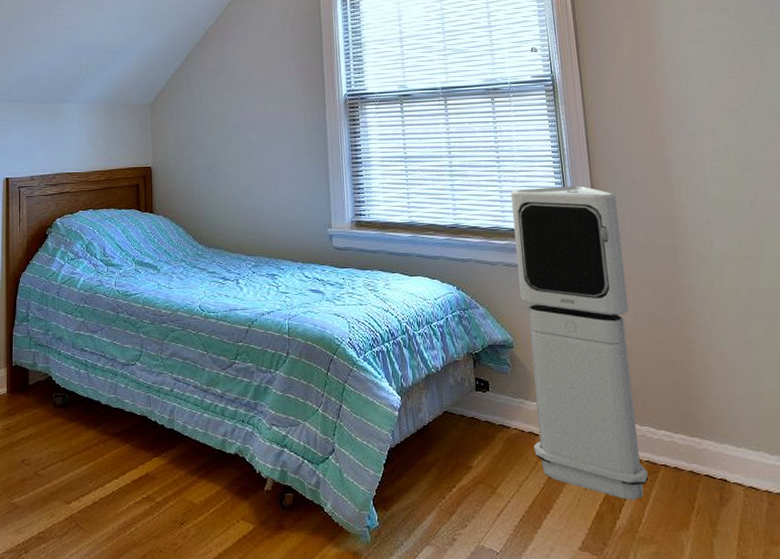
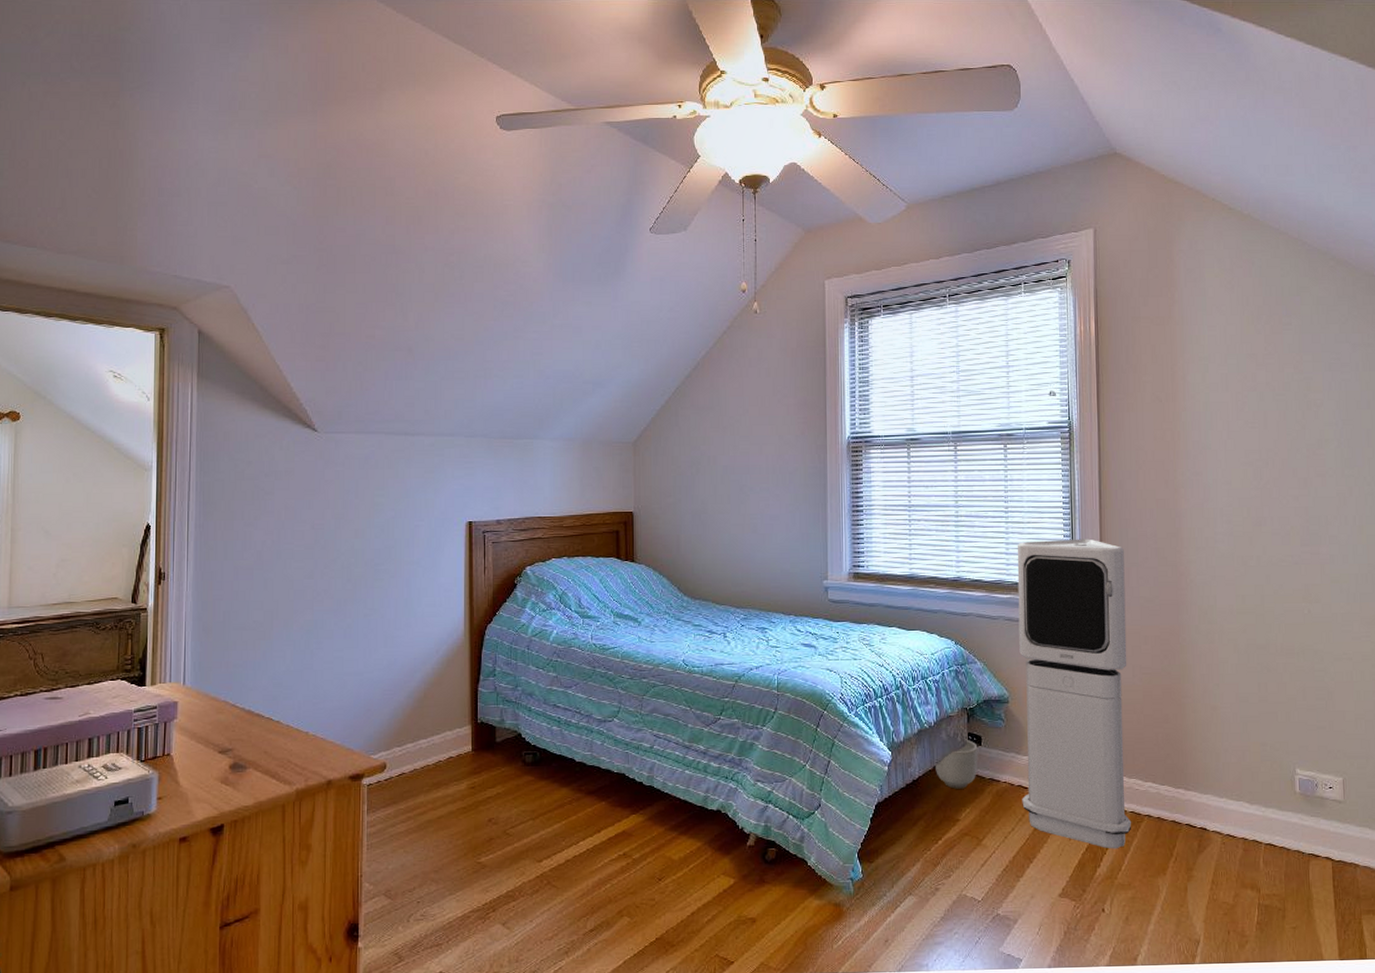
planter: none [443,384,487,435] -> present [934,739,978,789]

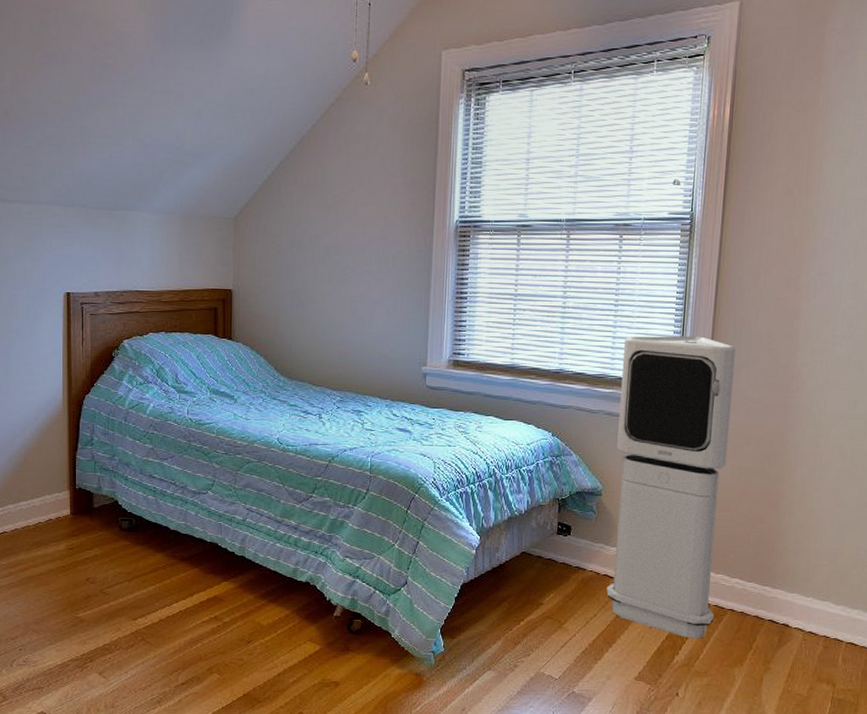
planter: present [934,739,978,789] -> none [522,528,567,575]

